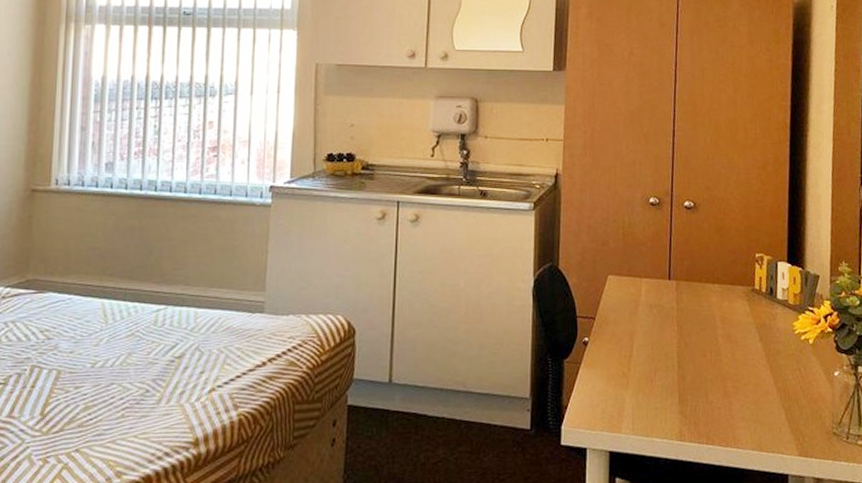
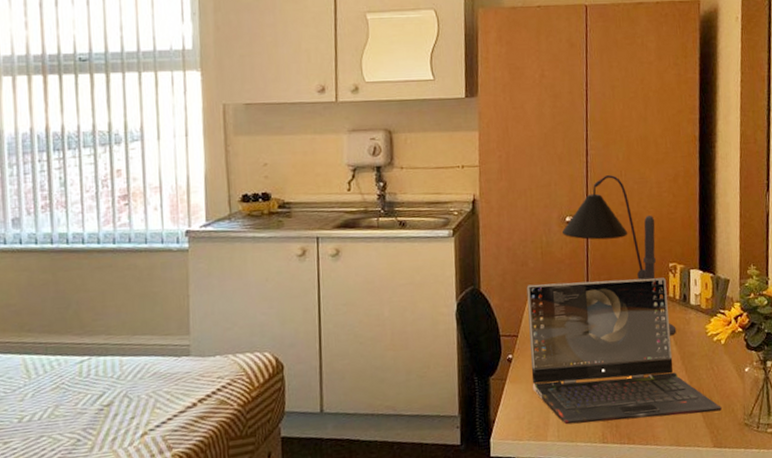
laptop computer: none [606,265,809,418] -> present [526,277,722,425]
desk lamp: none [645,158,762,331] -> present [561,175,677,336]

